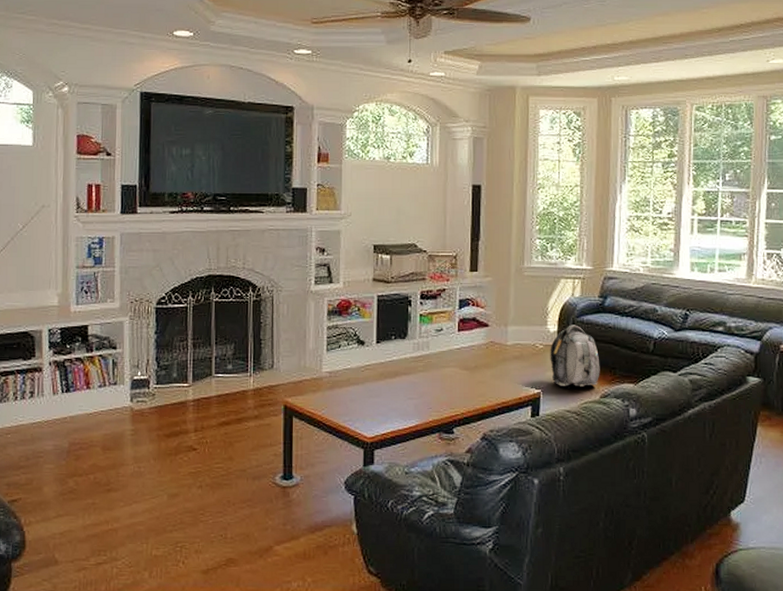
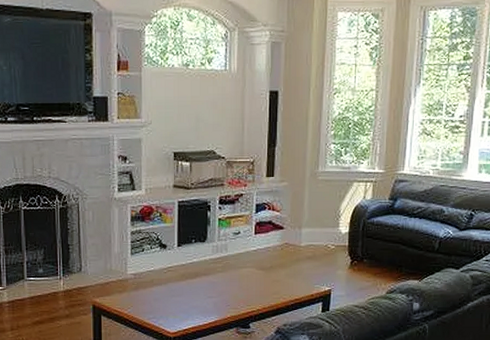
backpack: present [550,325,600,387] -> none [341,226,388,284]

